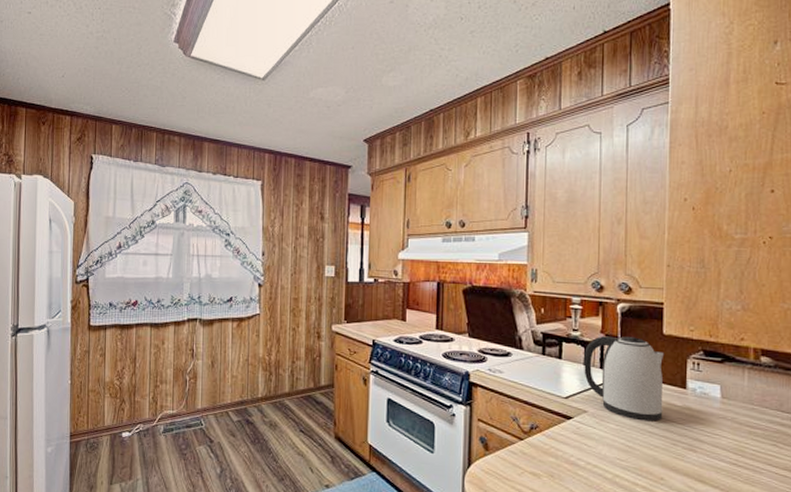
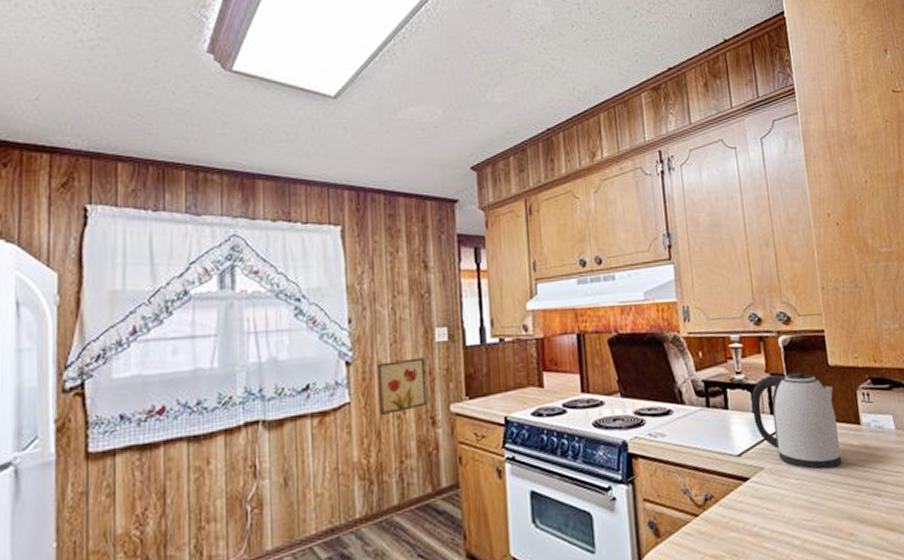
wall art: none [280,287,316,327] -> present [376,357,427,416]

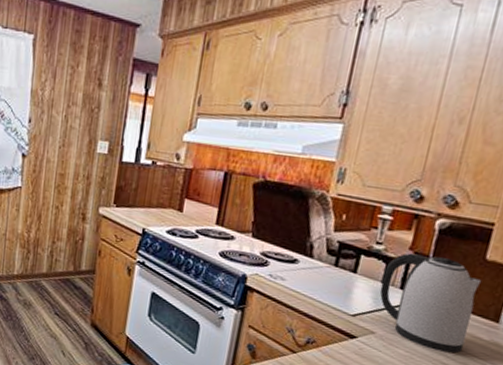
wall art: present [376,357,427,416] -> none [43,161,86,204]

